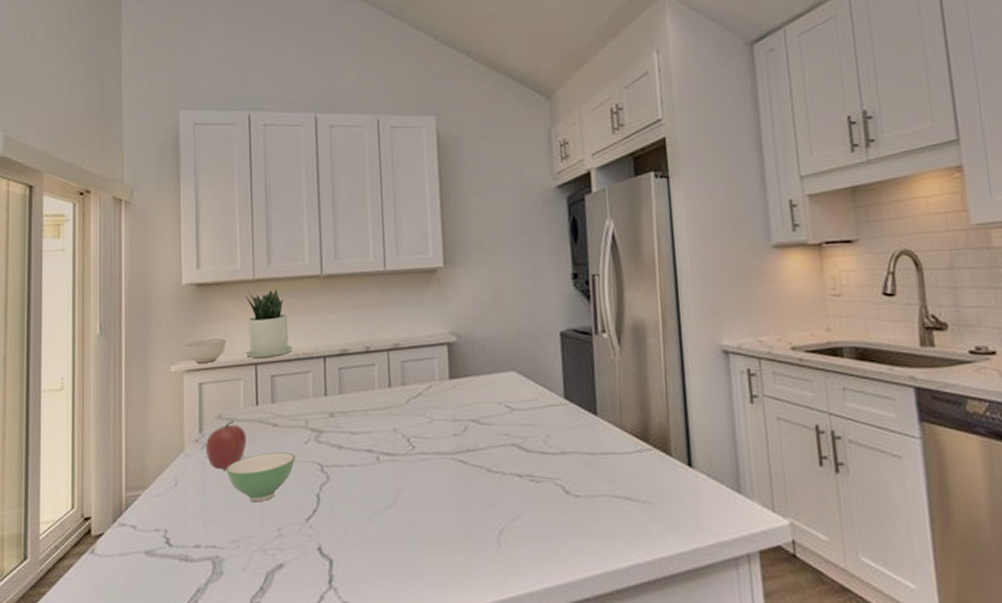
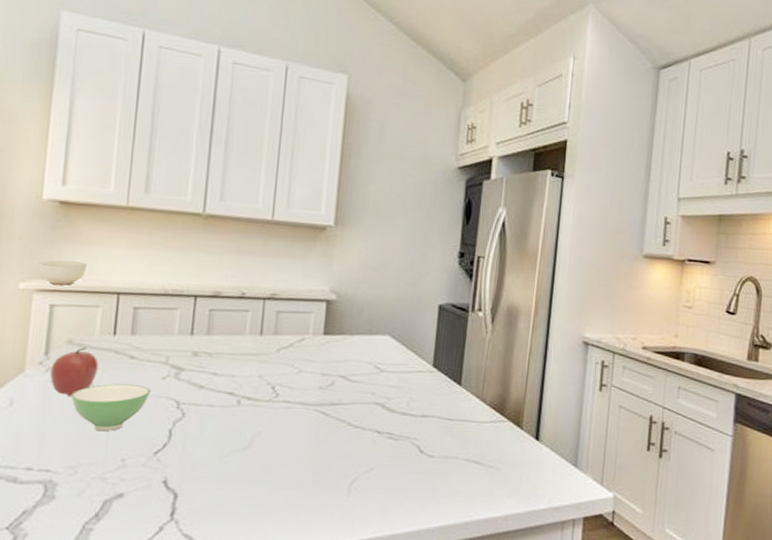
planter: present [245,289,293,359] -> none [108,219,162,289]

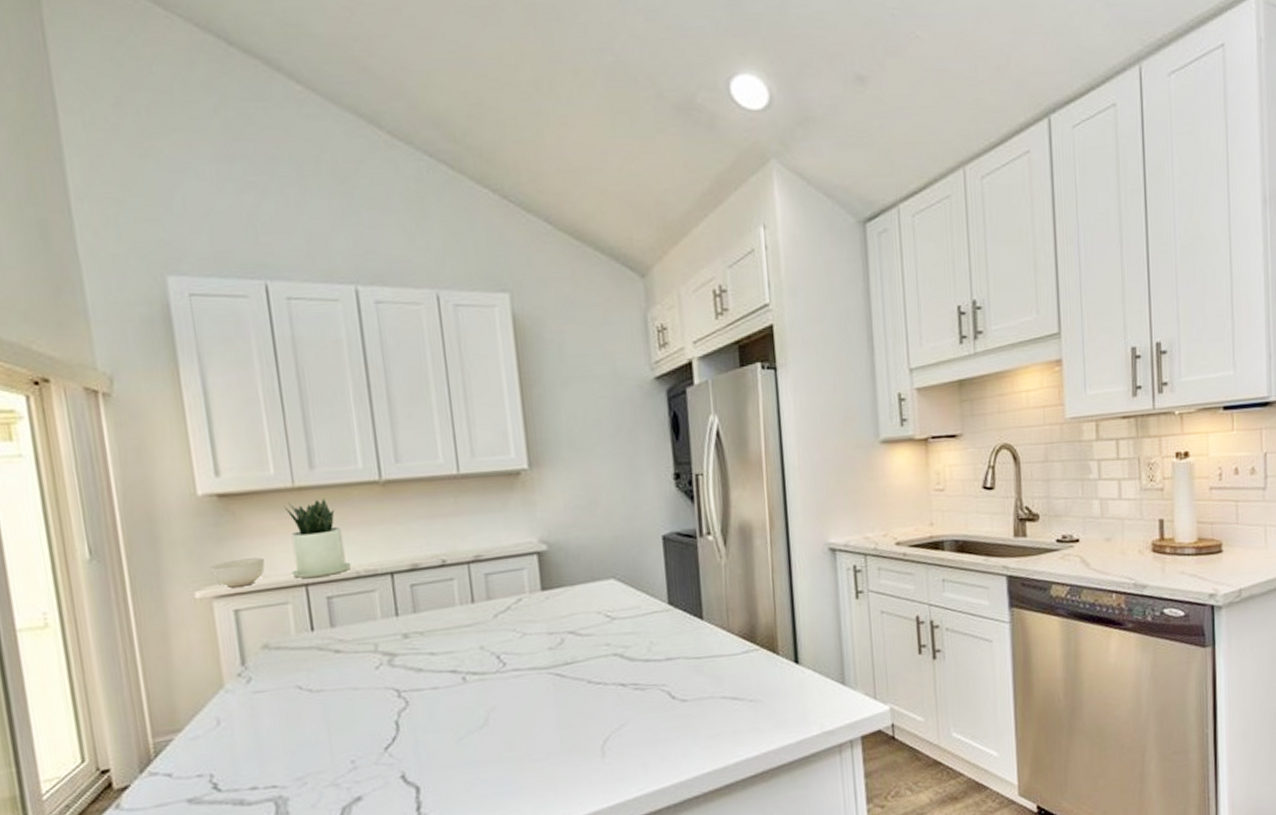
fruit: present [49,346,99,396] -> none [251,648,304,705]
bowl: present [71,384,150,432] -> none [280,679,366,736]
planter: none [108,219,162,289] -> present [284,498,352,579]

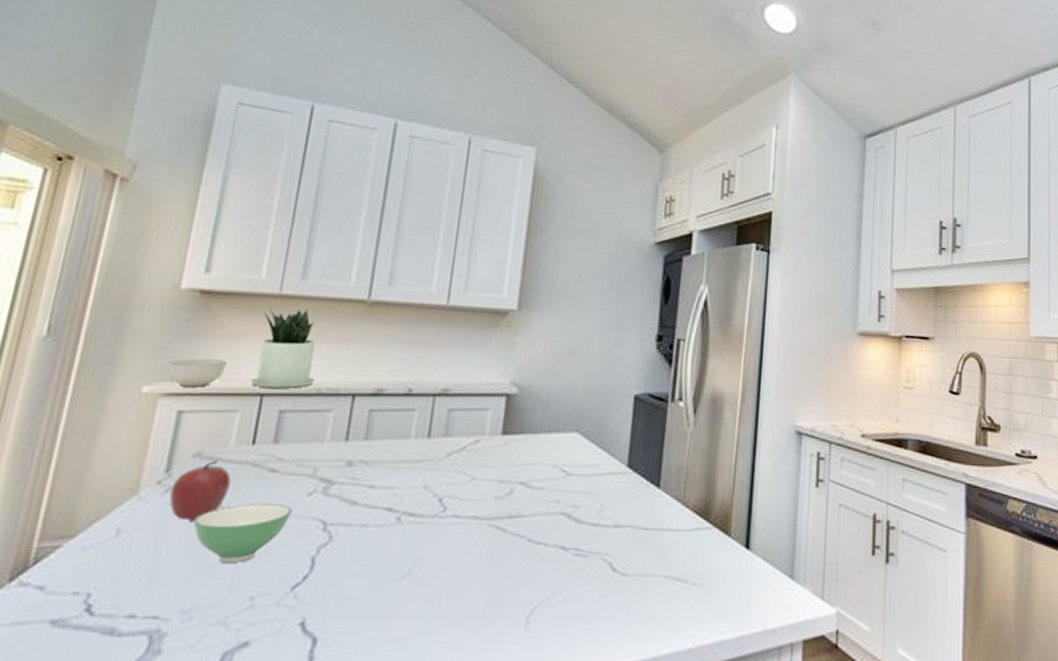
fruit: none [251,648,304,705] -> present [169,460,231,521]
bowl: none [280,679,366,736] -> present [193,504,292,564]

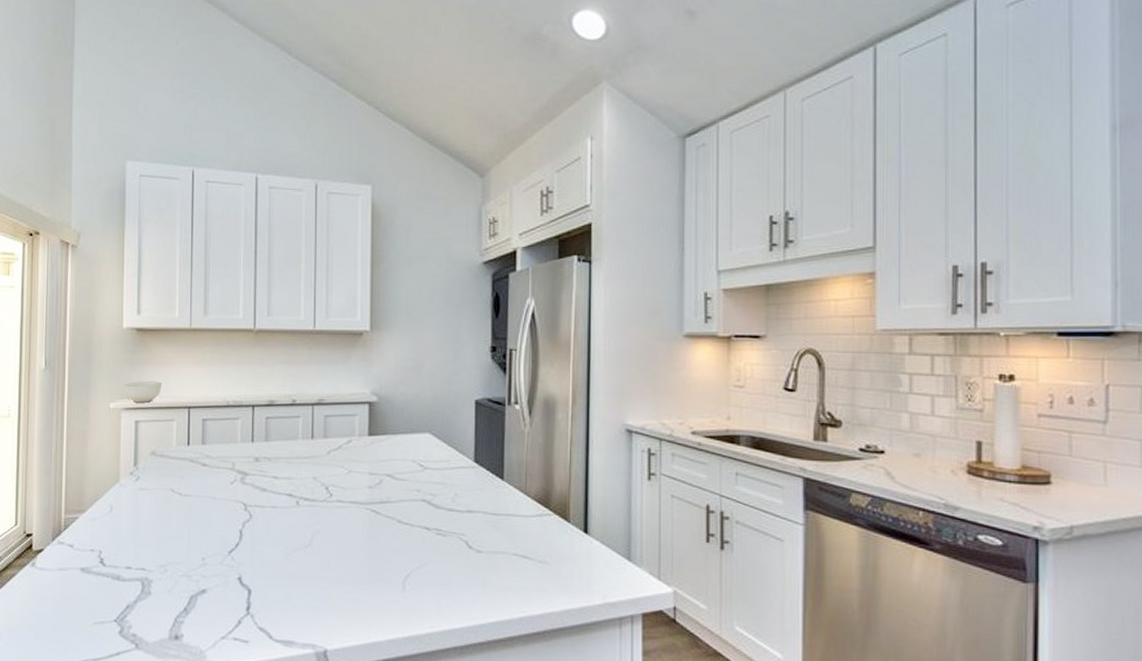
fruit: present [169,460,231,521] -> none [139,457,177,502]
bowl: present [193,504,292,564] -> none [157,489,221,533]
planter: present [250,309,316,389] -> none [180,339,224,403]

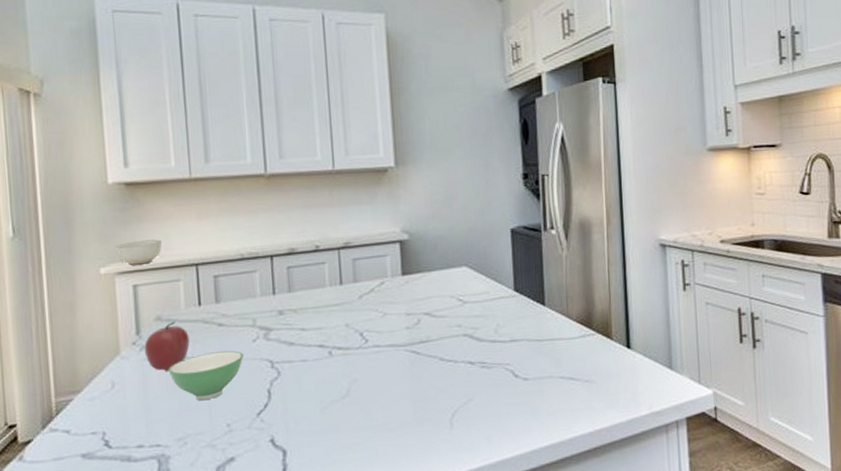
fruit: none [139,457,177,502] -> present [144,321,190,371]
bowl: none [157,489,221,533] -> present [168,350,243,401]

